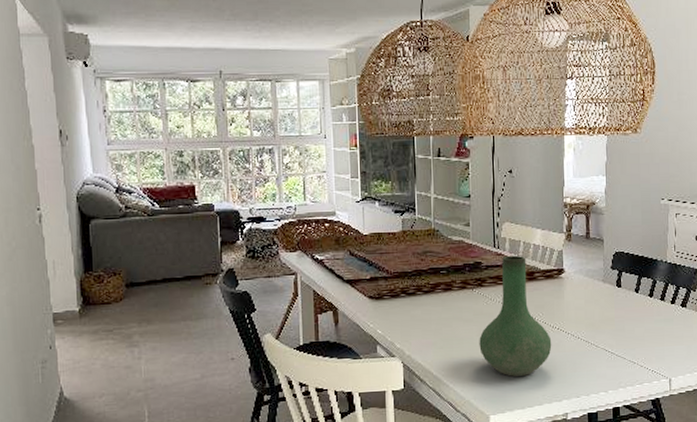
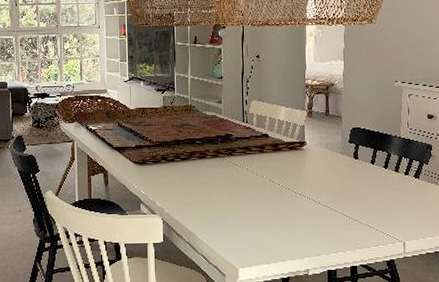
vase: present [479,255,552,377] -> none [229,129,295,235]

